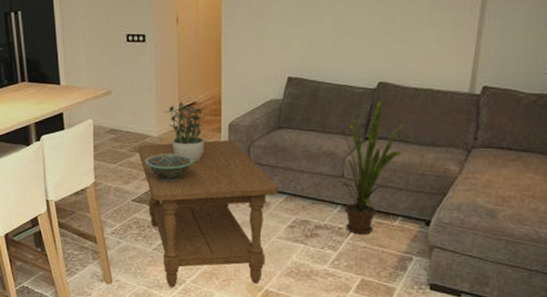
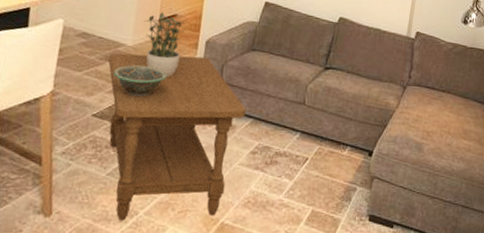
house plant: present [329,100,406,235] -> none [296,34,359,164]

